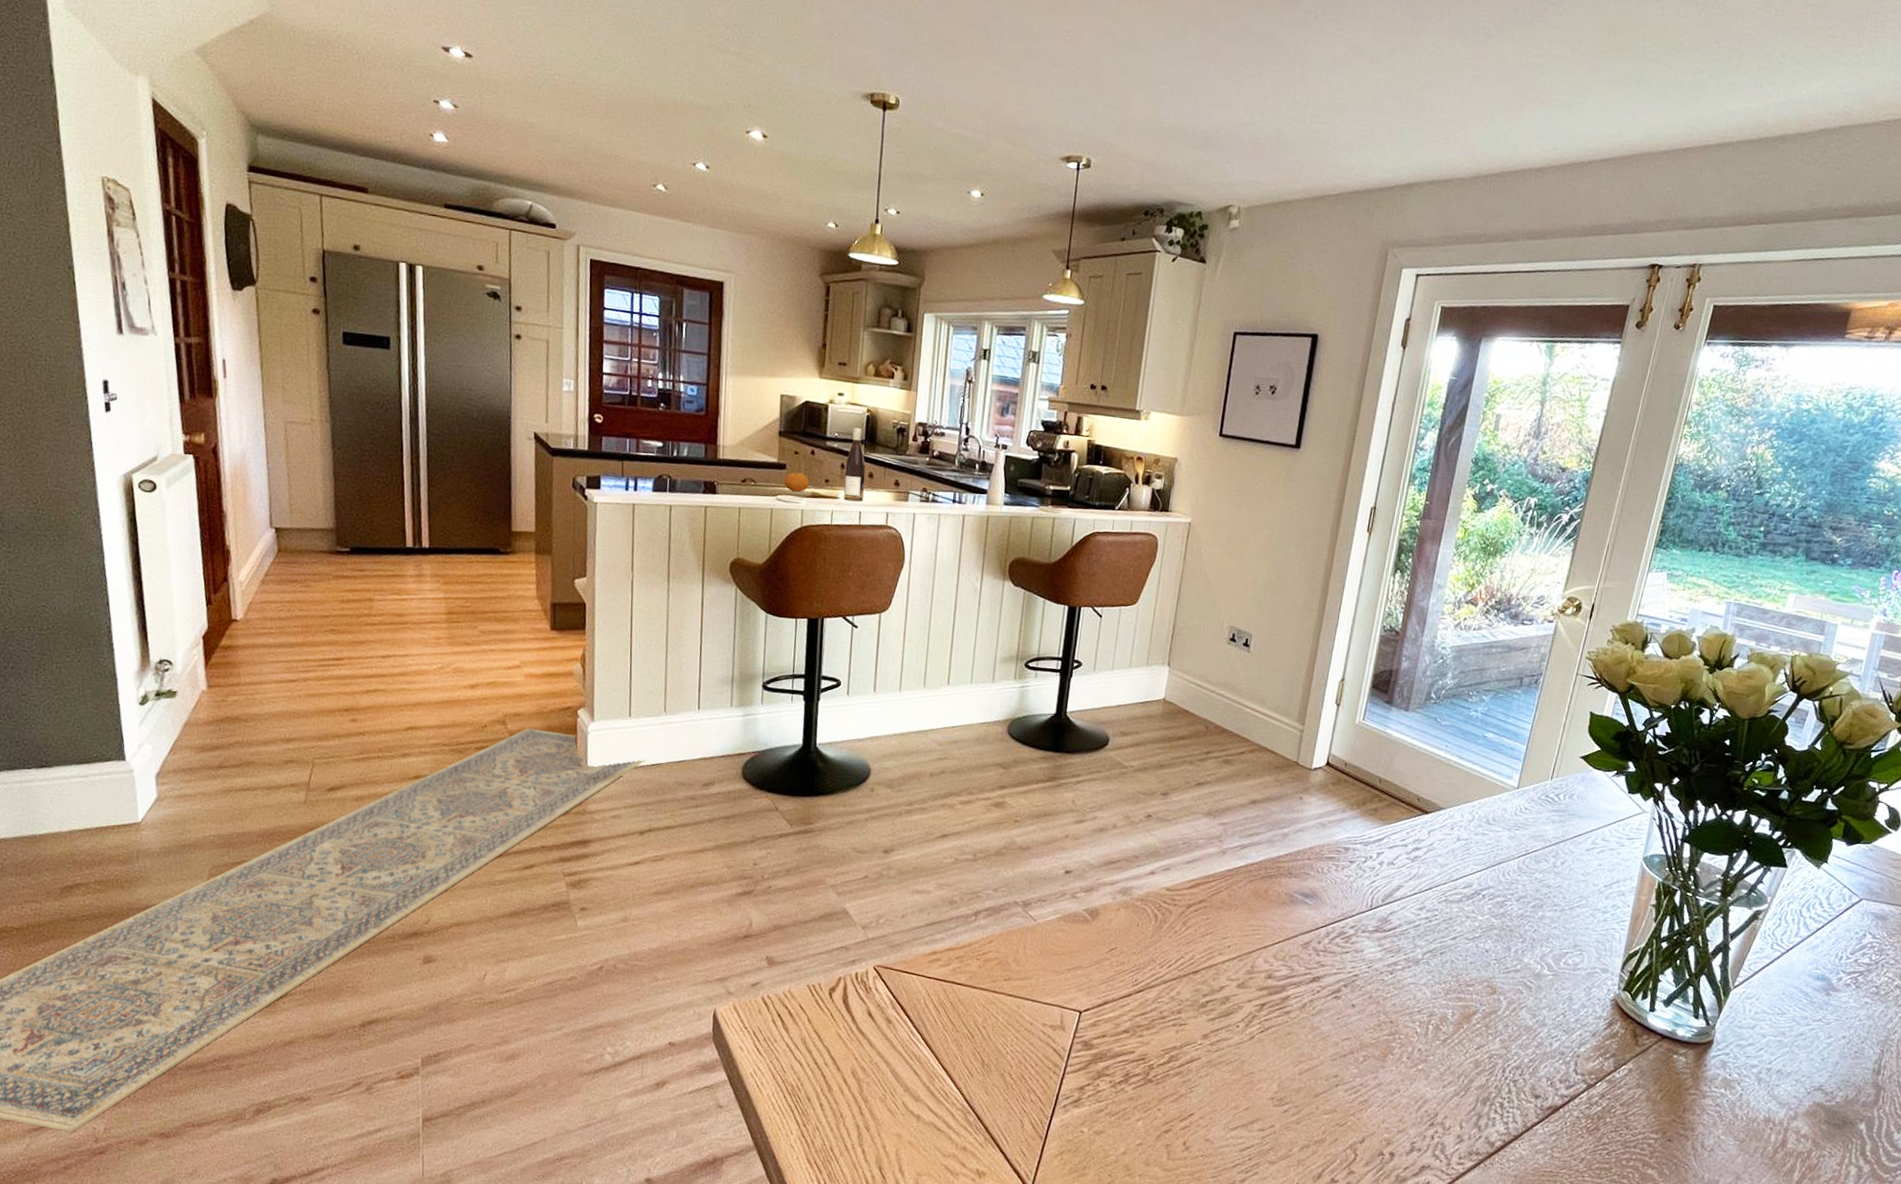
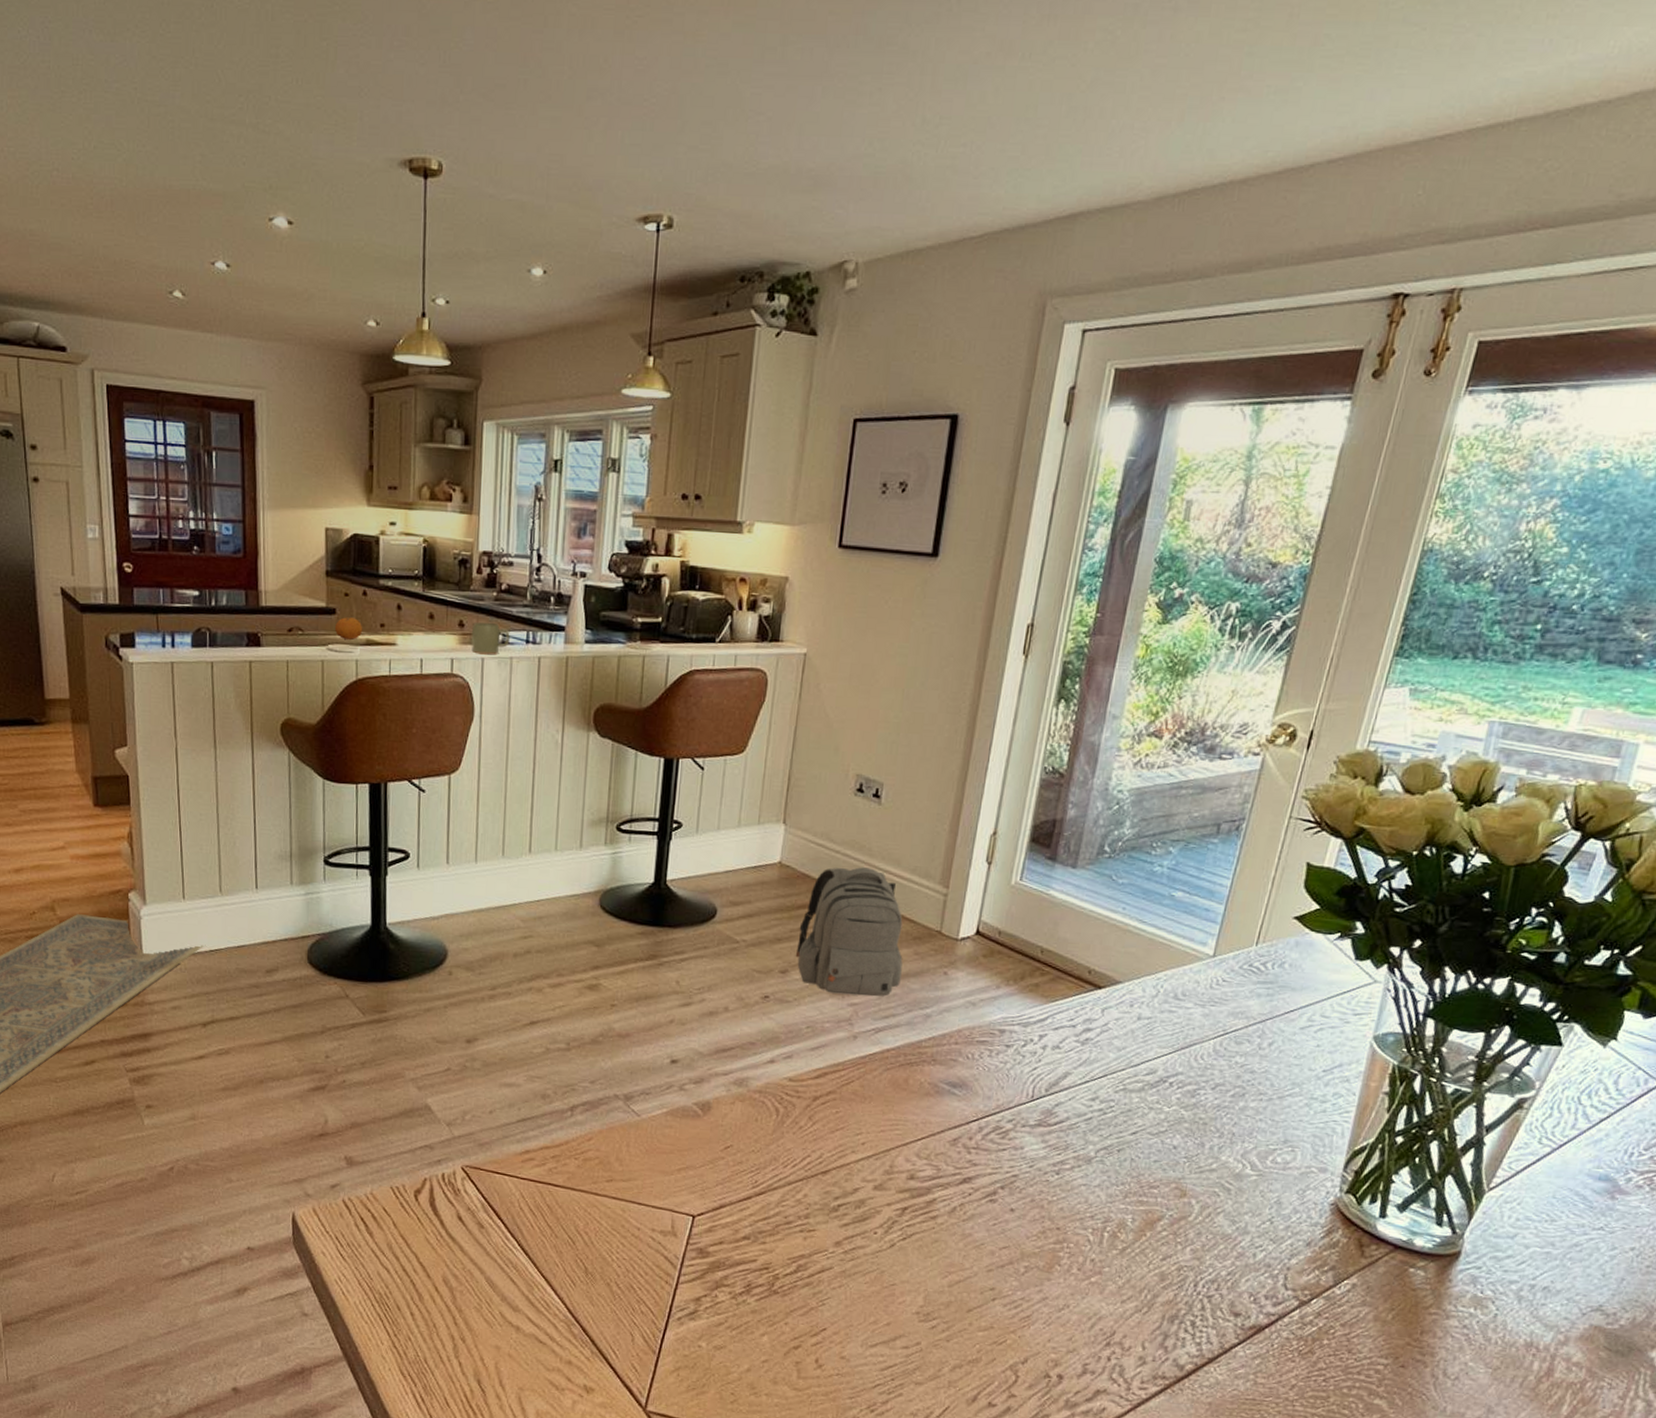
bottle: present [843,427,866,502] -> none [401,562,425,648]
mug: none [904,482,939,511] -> present [471,622,510,655]
backpack: none [1175,705,1266,818] -> present [795,867,903,997]

